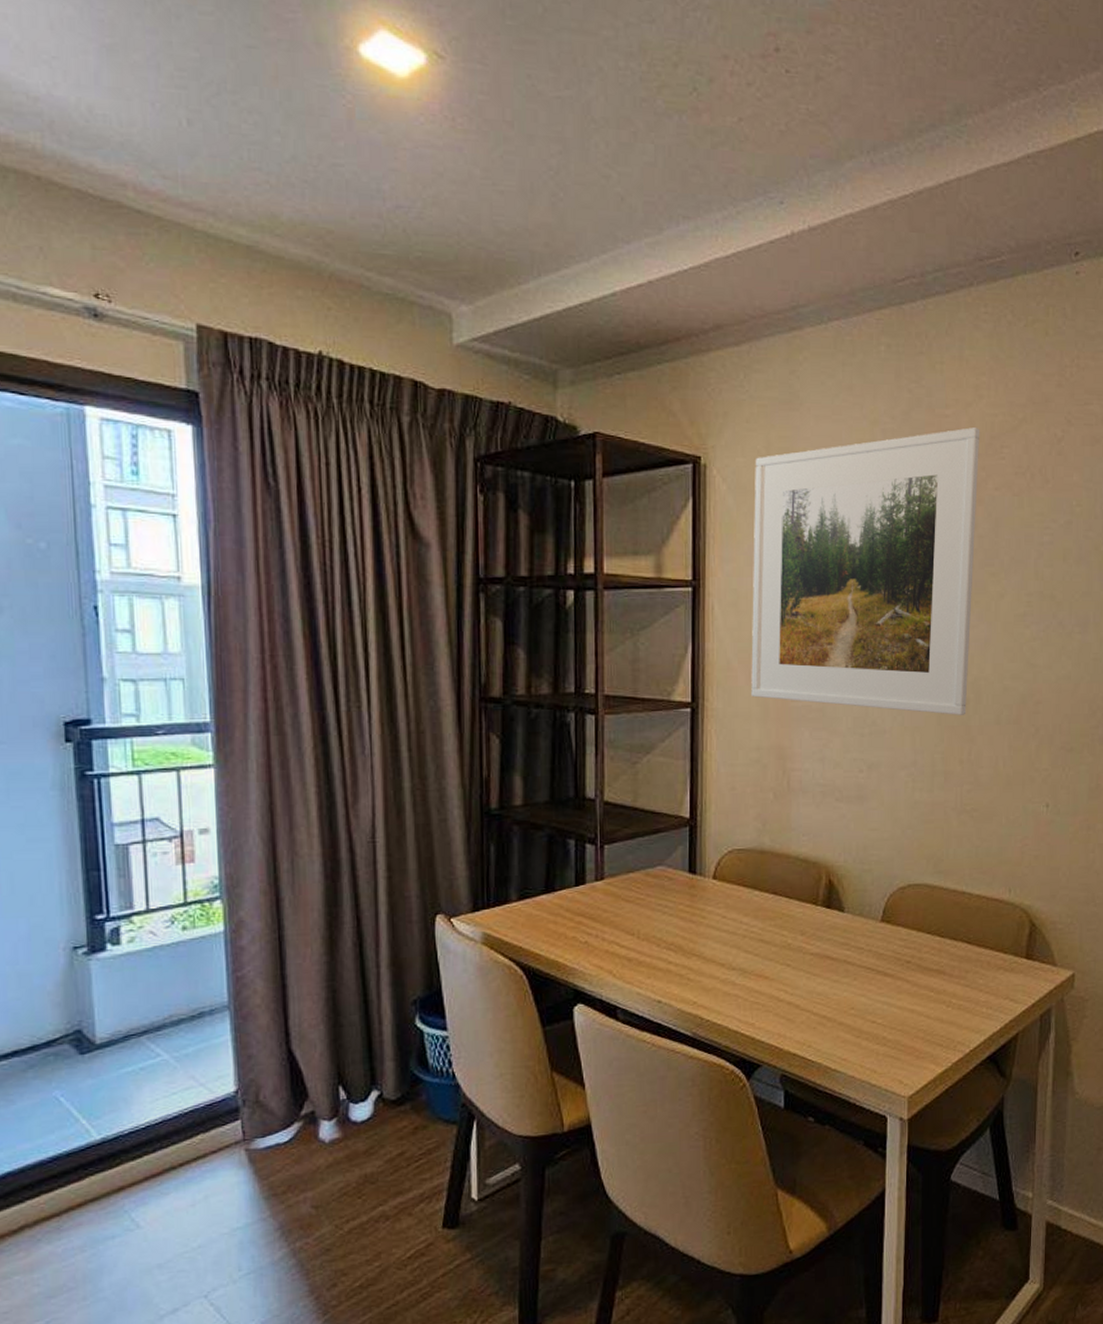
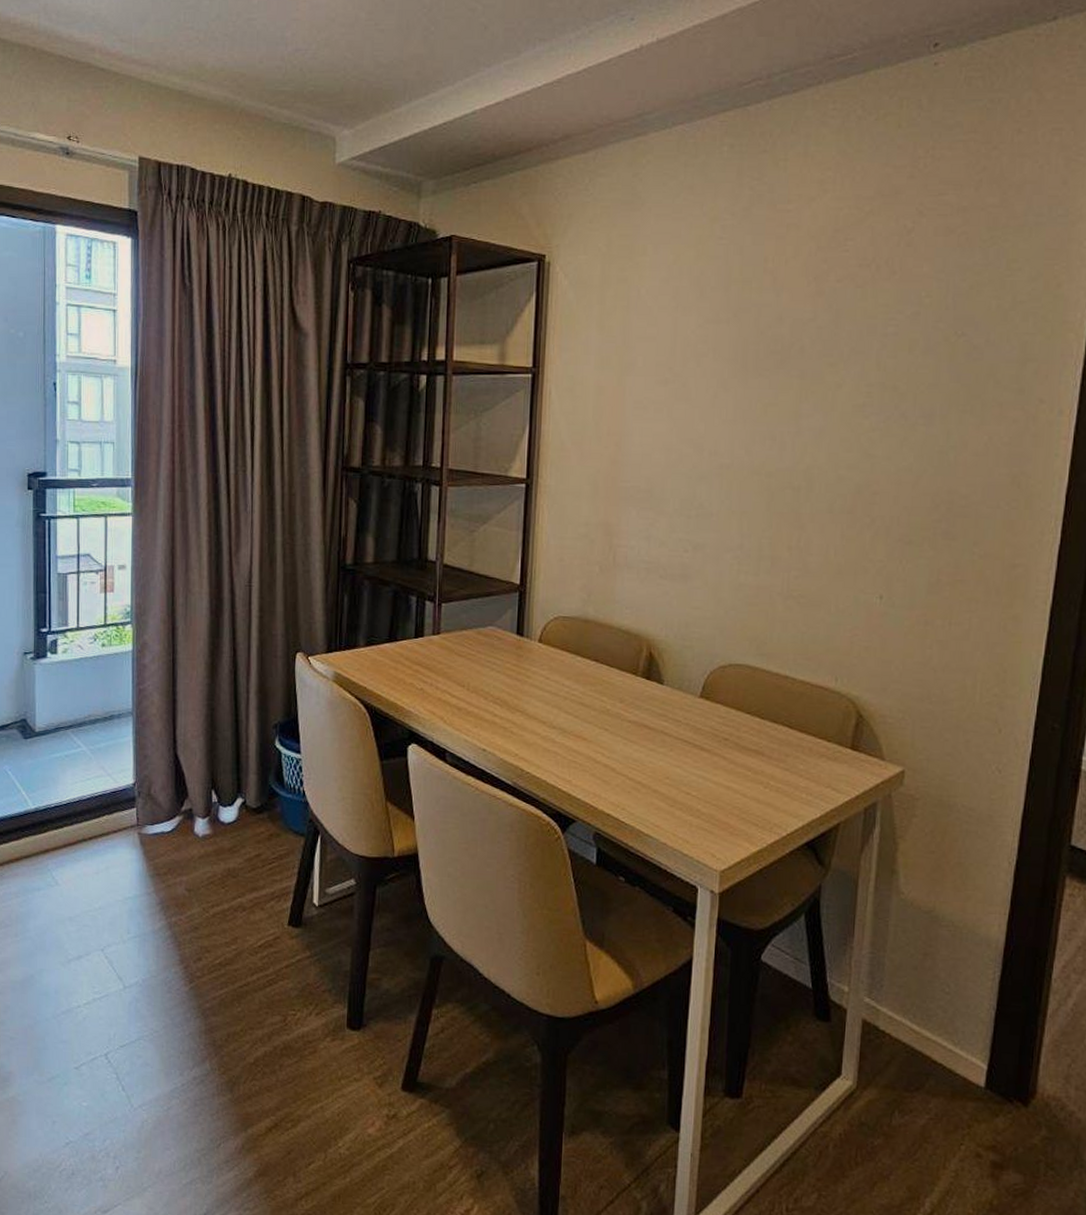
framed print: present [751,427,980,715] -> none [582,221,824,502]

